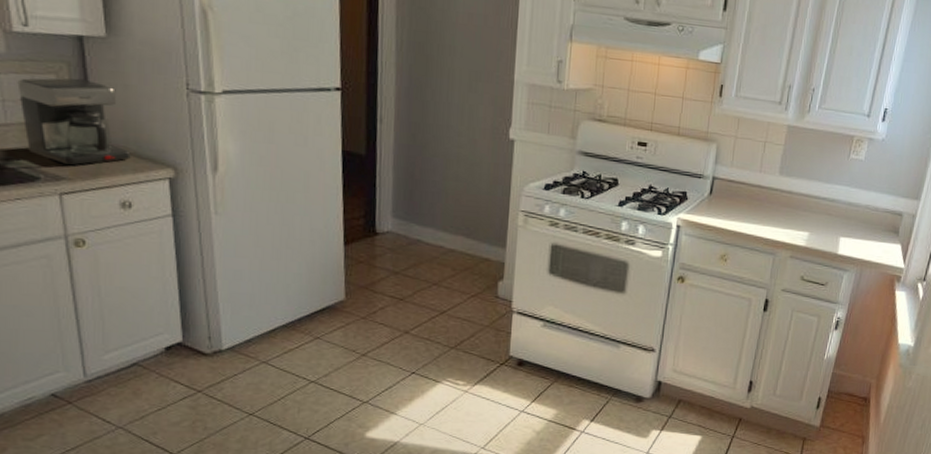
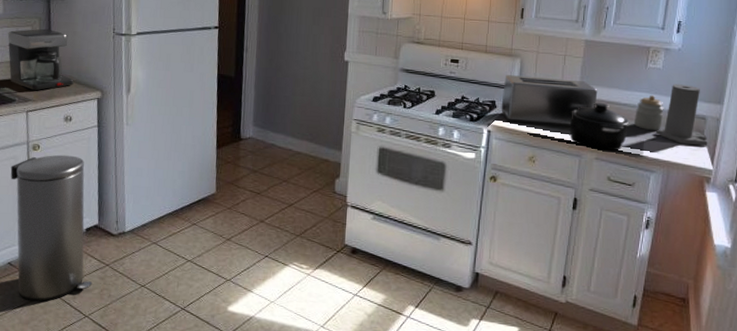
pedal bin: none [42,252,180,441] -> present [10,154,93,302]
toaster: none [692,162,797,223] -> present [501,75,598,127]
saucepan: none [764,195,827,249] -> present [569,102,630,151]
jar: none [831,189,863,227] -> present [633,95,664,130]
paper towel: none [852,177,902,244] -> present [655,84,708,146]

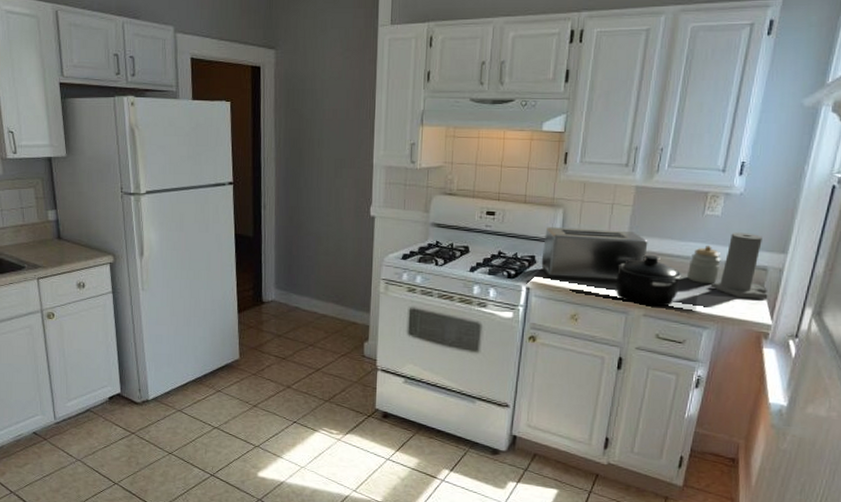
coffee maker: present [7,28,74,91] -> none [10,189,84,257]
pedal bin: present [10,154,93,302] -> none [26,322,120,470]

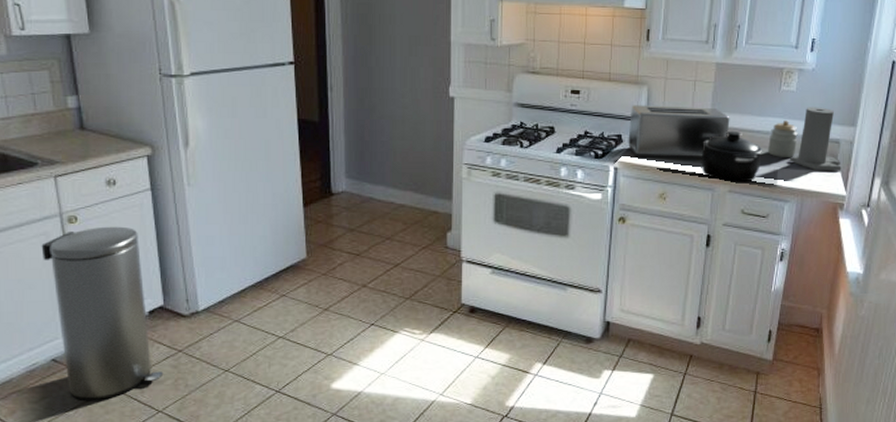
pedal bin: none [26,322,120,470] -> present [41,226,164,401]

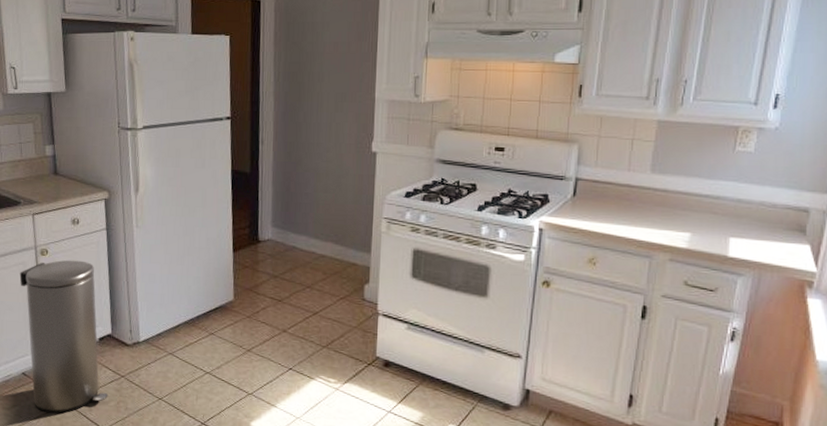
toaster: present [628,105,730,159] -> none [555,164,673,224]
saucepan: present [701,130,763,182] -> none [637,193,712,251]
jar: present [767,121,798,157] -> none [717,185,756,226]
paper towel: present [789,107,841,171] -> none [744,170,811,244]

